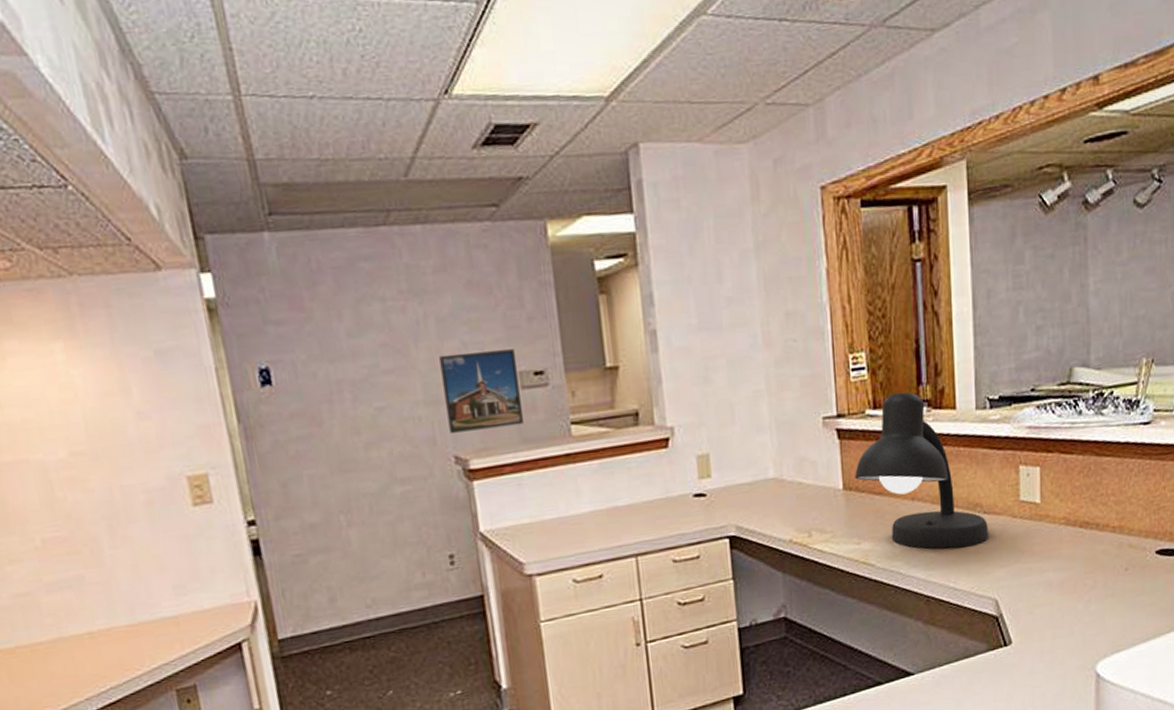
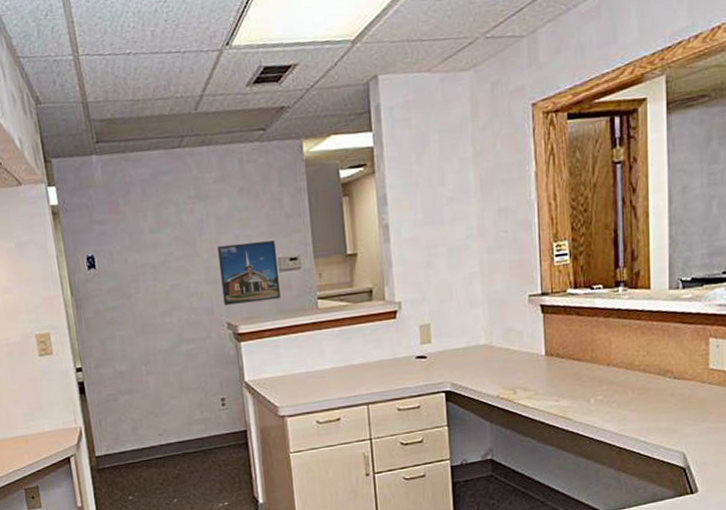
desk lamp: present [855,392,990,549] -> none [556,274,679,408]

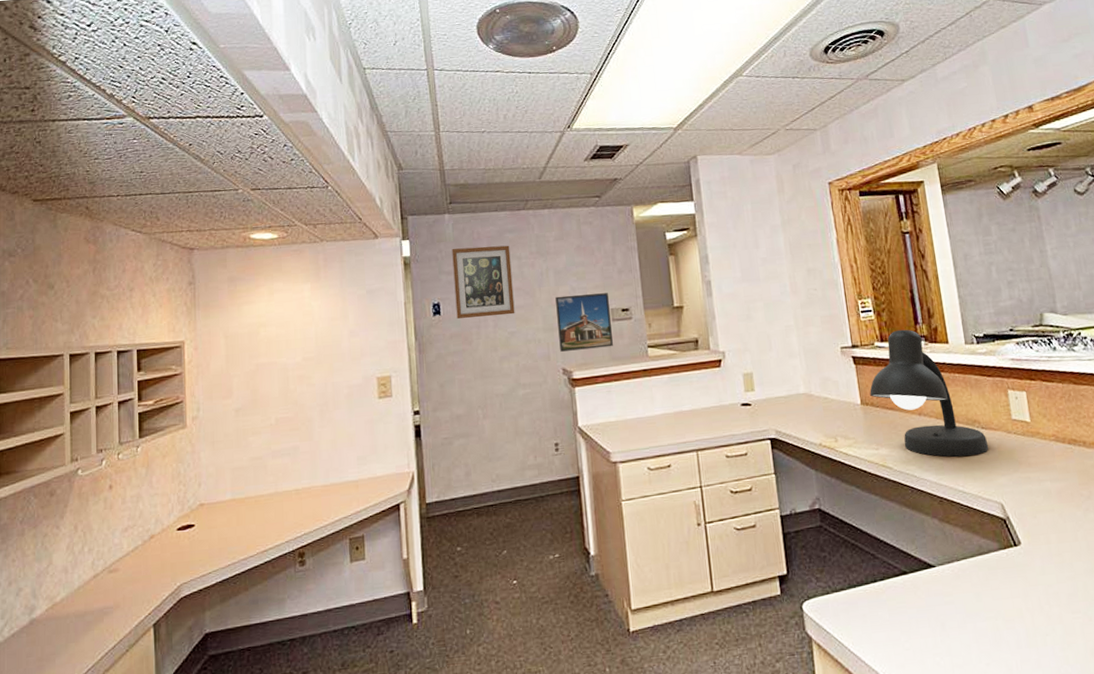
wall art: none [102,189,175,272] -> present [452,245,515,319]
desk lamp: none [556,274,679,408] -> present [869,329,989,457]

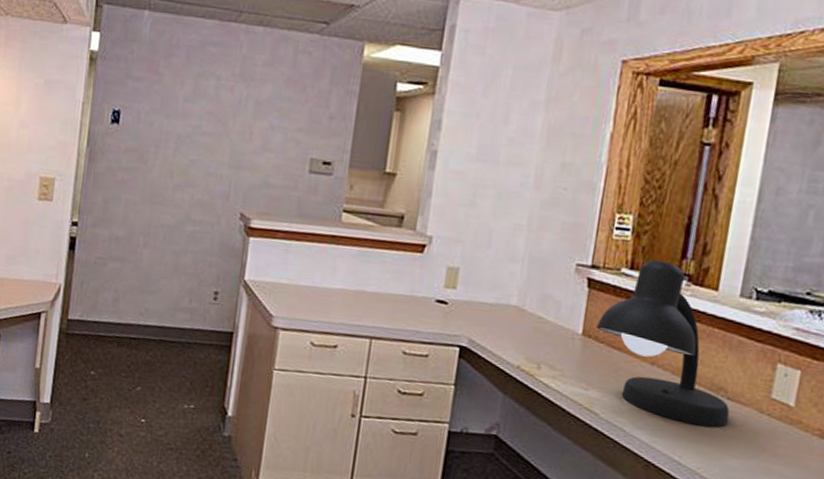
wall art: present [452,245,515,319] -> none [136,52,211,141]
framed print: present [555,293,613,352] -> none [242,131,311,202]

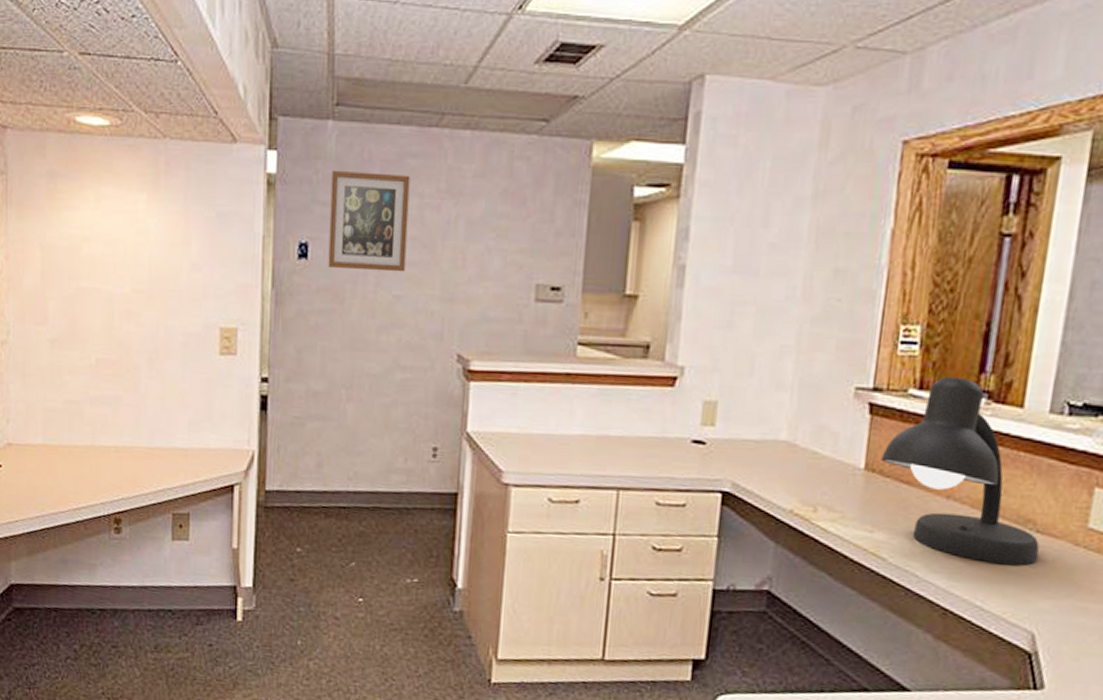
wall art: none [136,52,211,141] -> present [328,171,411,272]

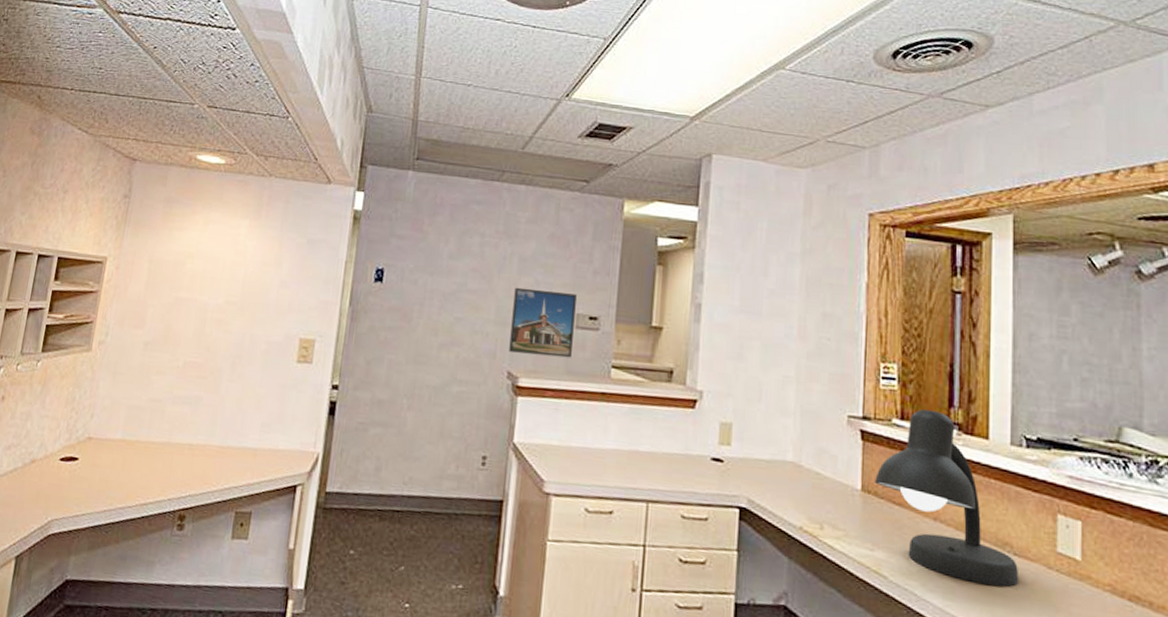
wall art: present [328,171,411,272] -> none [399,211,474,298]
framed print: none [458,256,536,336] -> present [509,287,577,358]

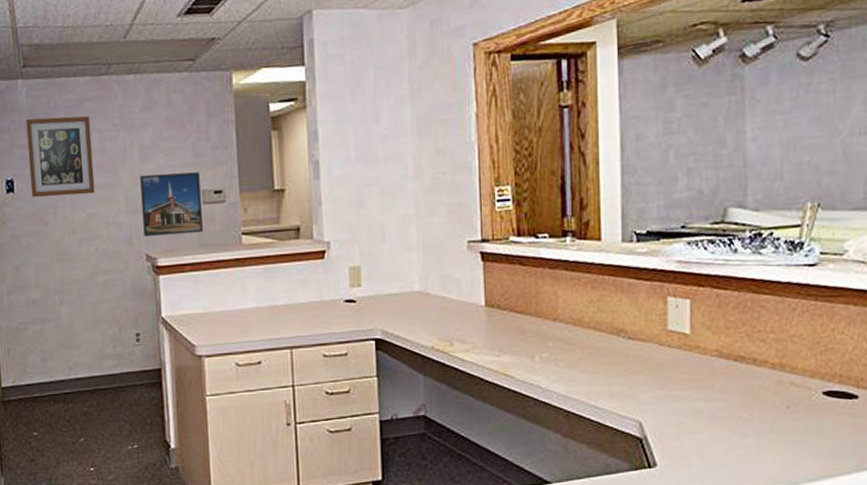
wall art: none [399,211,474,298] -> present [26,116,95,197]
desk lamp: present [875,409,1019,587] -> none [497,222,634,369]

